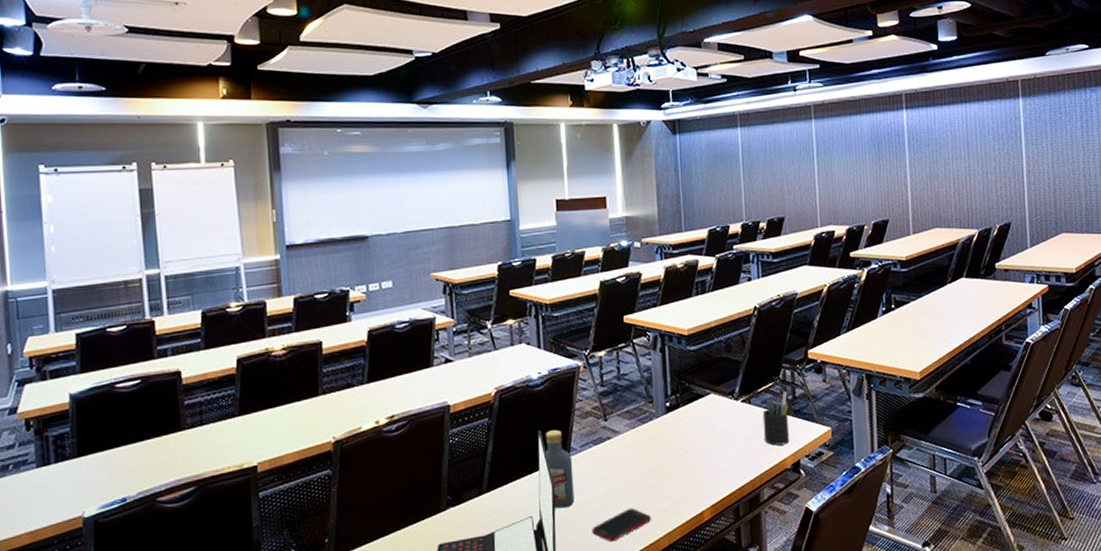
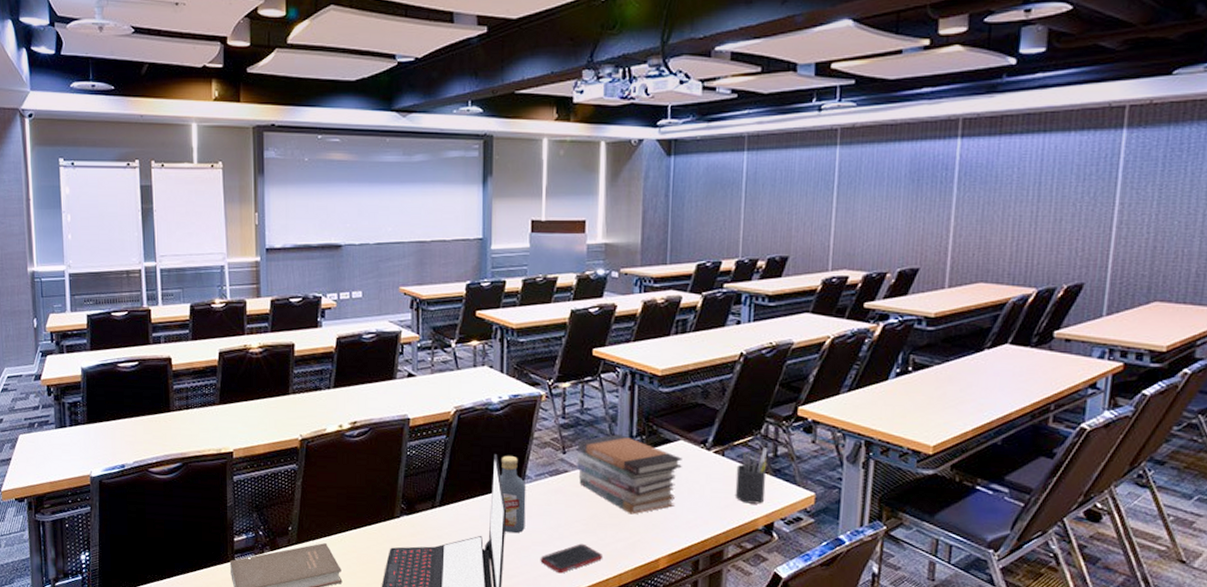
book stack: none [618,395,715,472] -> present [576,434,682,515]

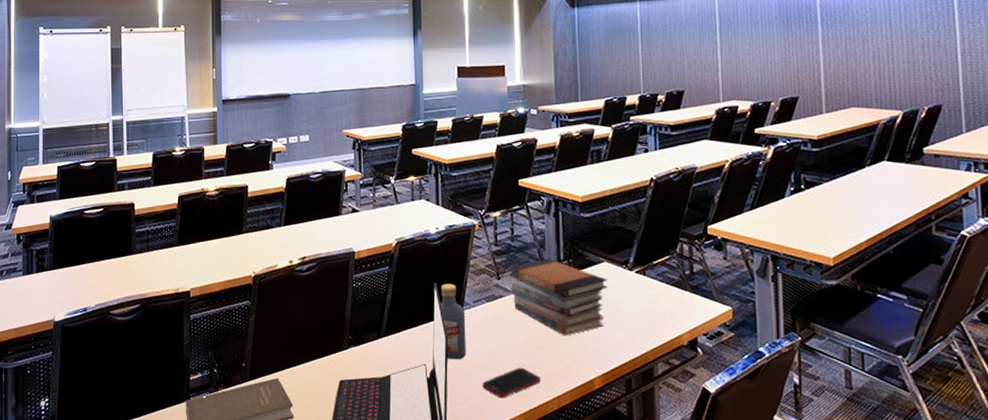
pen holder: present [735,447,768,504] -> none [658,266,687,321]

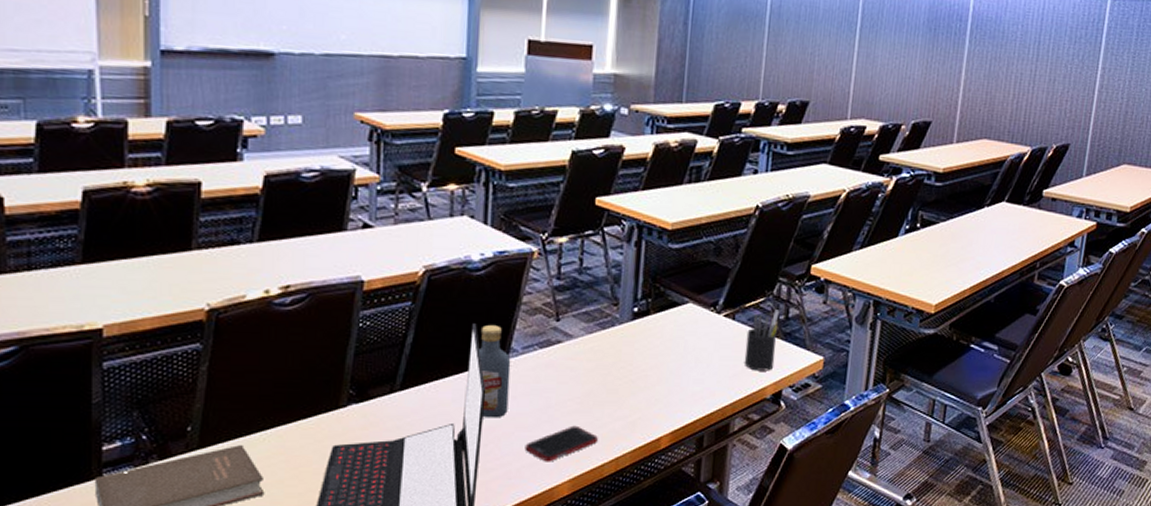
book stack: present [510,259,608,336] -> none [571,297,691,389]
pen holder: none [658,266,687,321] -> present [744,309,780,371]

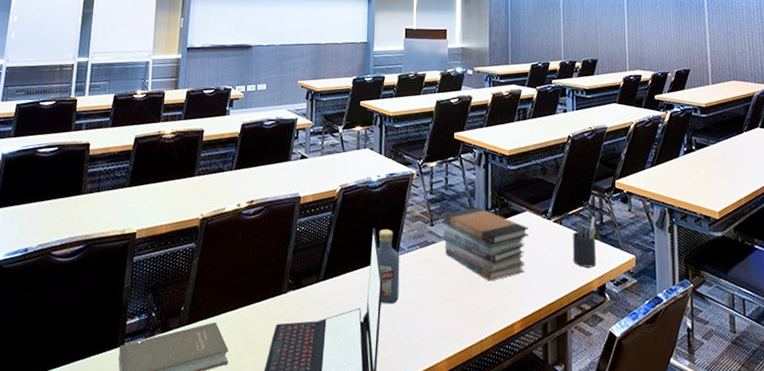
cell phone: present [525,425,598,462] -> none [412,311,466,343]
book stack: none [571,297,691,389] -> present [442,207,529,281]

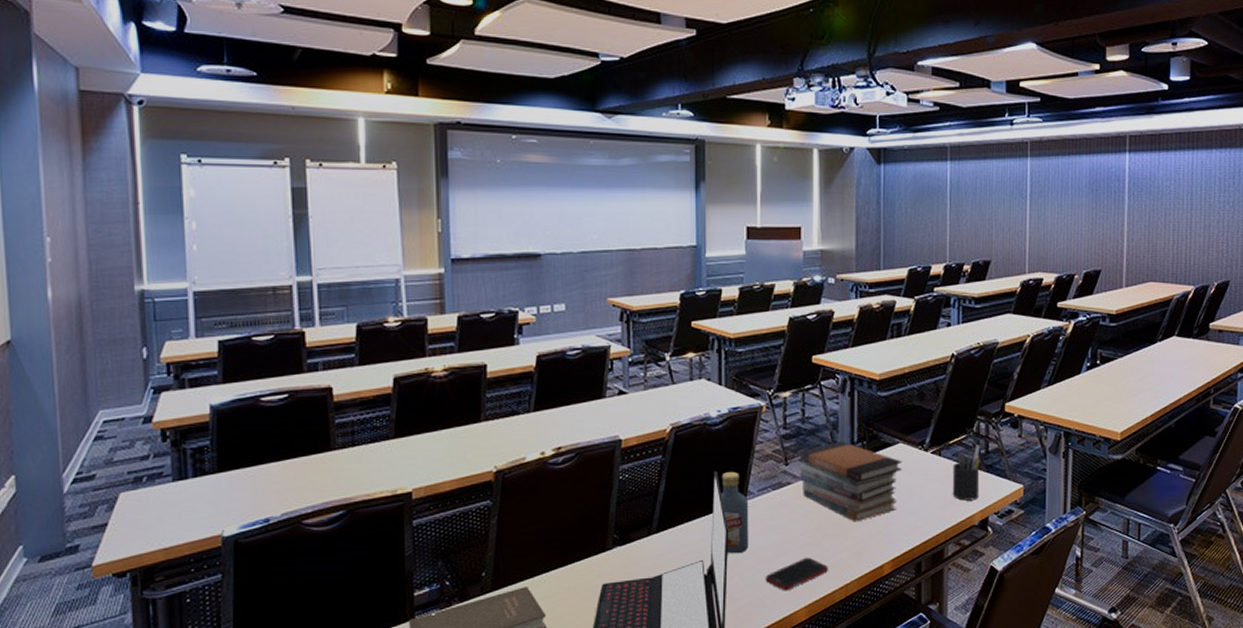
cell phone: none [412,311,466,343] -> present [765,557,828,591]

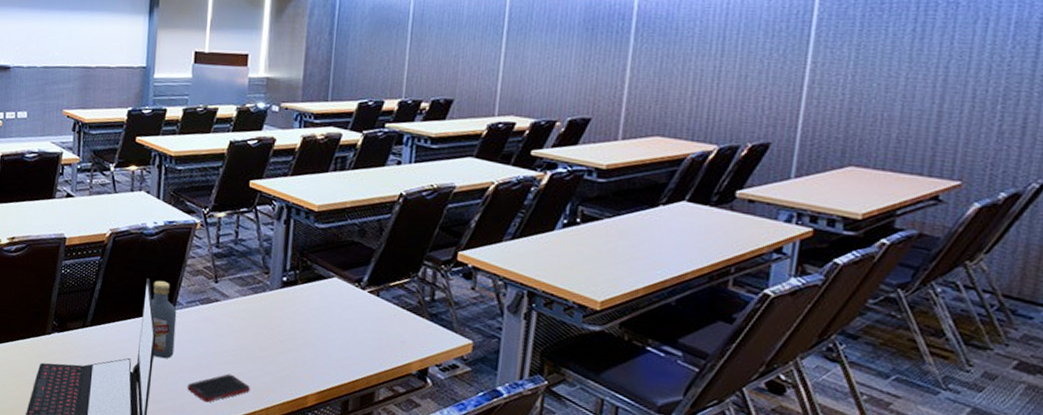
book stack: present [799,442,902,522] -> none [227,267,336,349]
pen holder: present [952,445,981,501] -> none [388,291,425,348]

